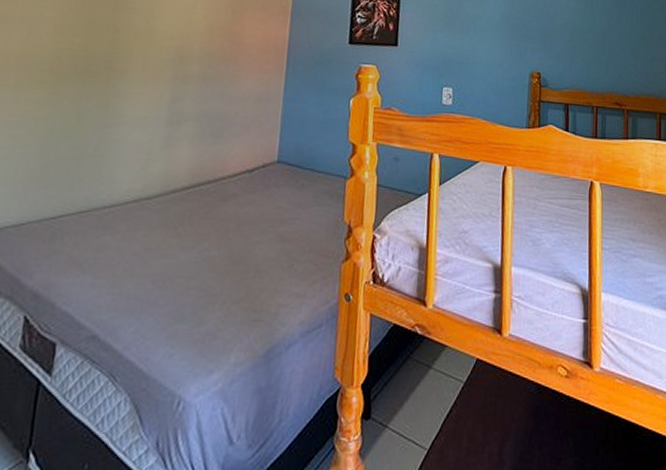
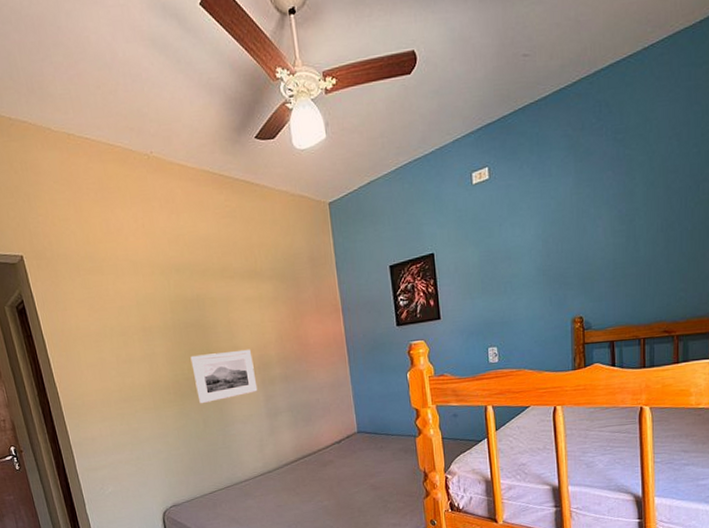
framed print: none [80,29,170,92] -> present [190,349,258,404]

